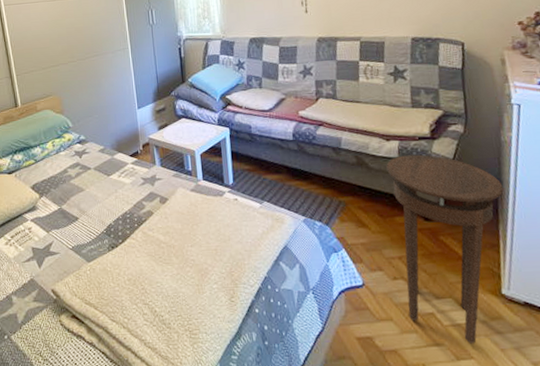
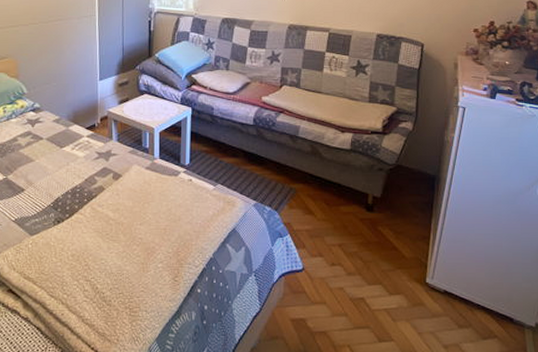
stool: present [386,154,504,344] -> none [338,148,440,327]

